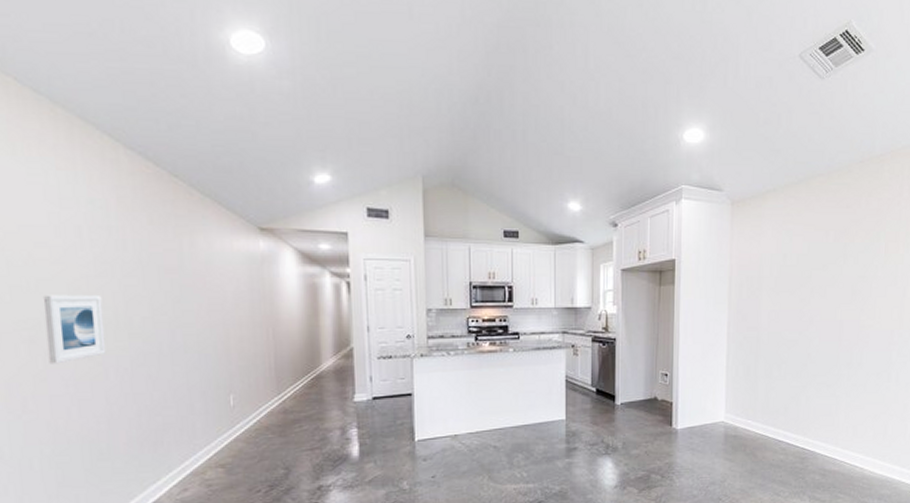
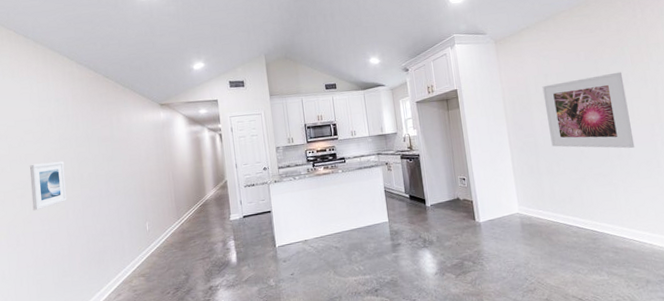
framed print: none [776,262,872,357] -> present [542,72,635,149]

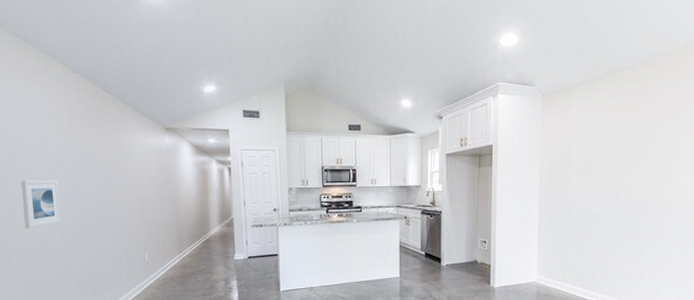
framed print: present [542,72,635,149] -> none [584,144,676,228]

